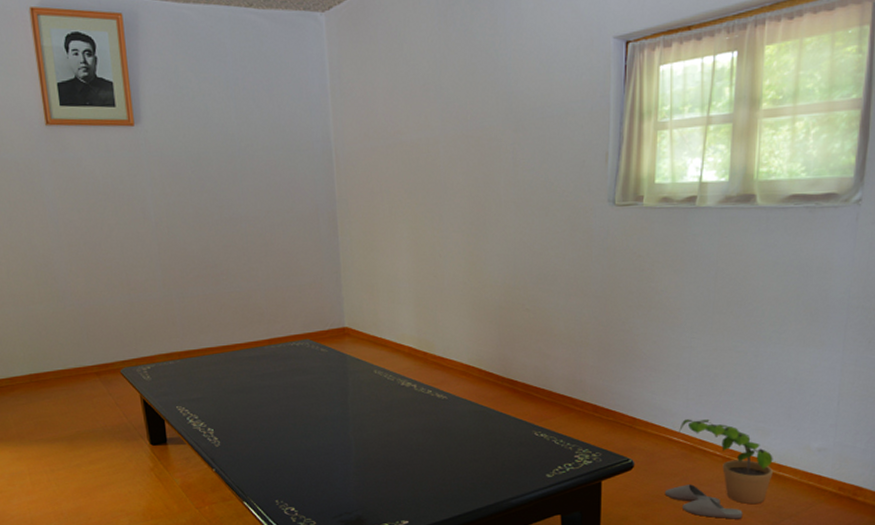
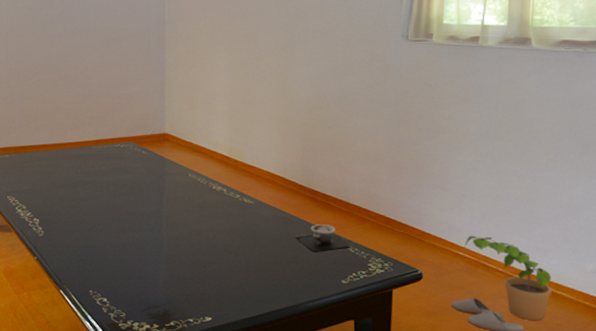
ashtray: none [494,416,556,447] -> present [295,224,351,252]

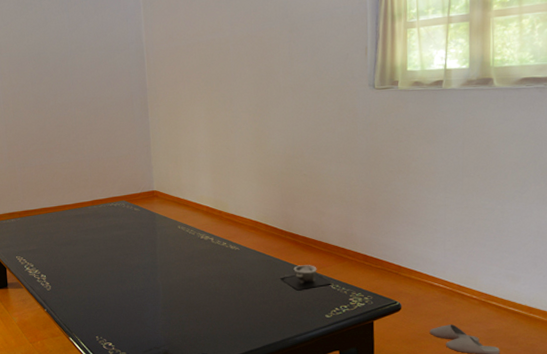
potted plant: present [463,236,551,320] -> none [438,267,524,342]

